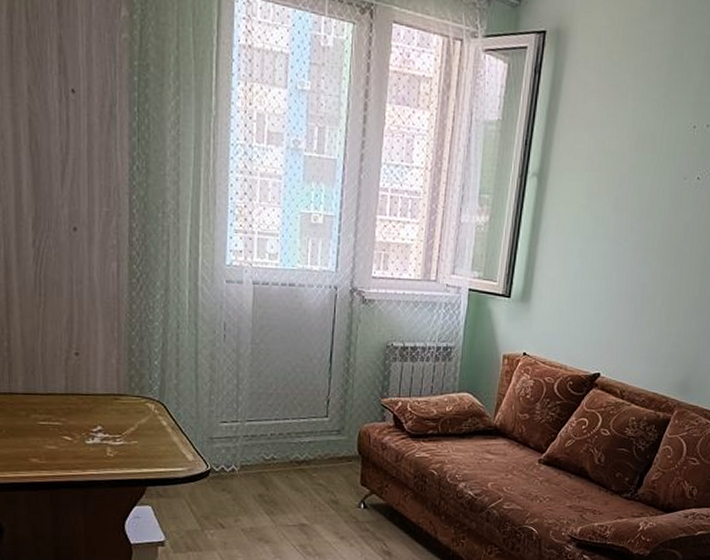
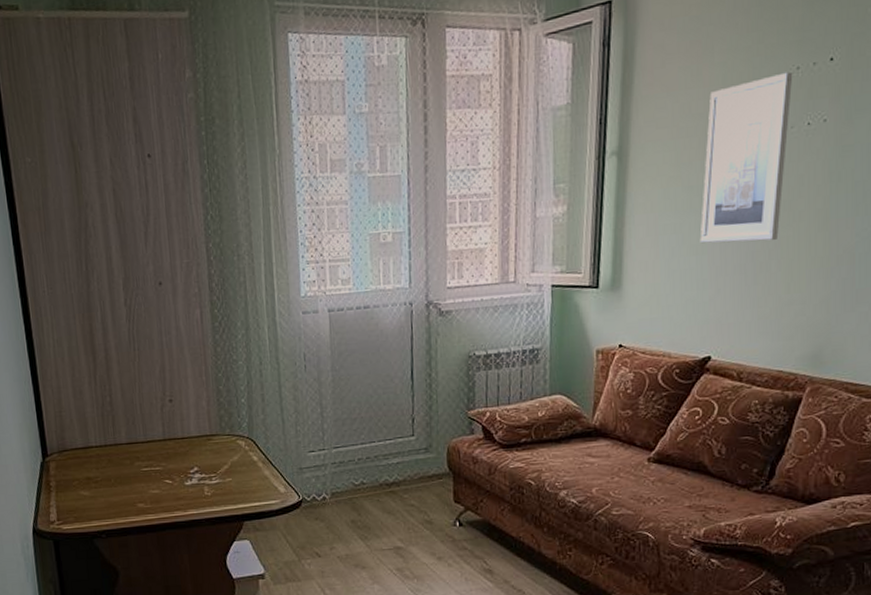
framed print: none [600,128,690,276] -> present [700,71,793,244]

